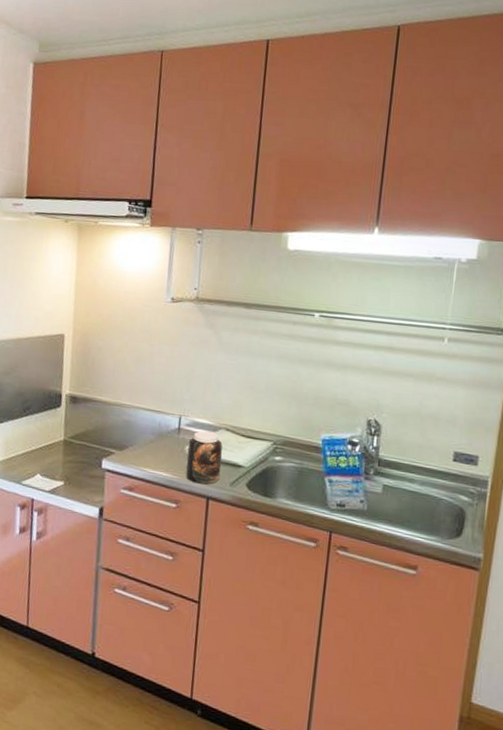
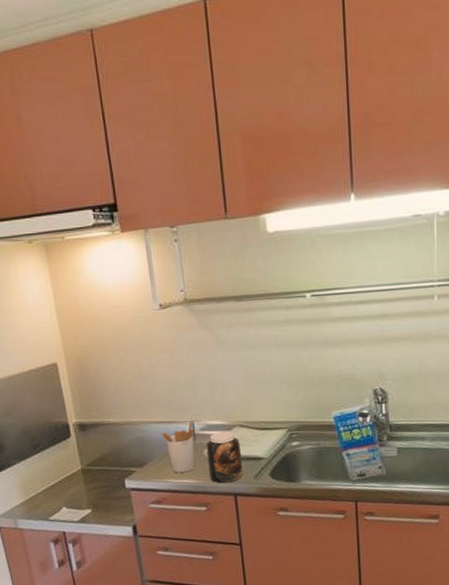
utensil holder: none [146,413,182,465] -> present [160,419,196,473]

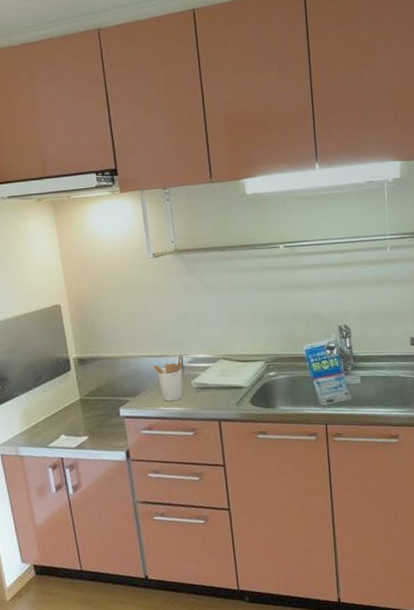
jar: present [206,431,244,483] -> none [193,364,227,410]

